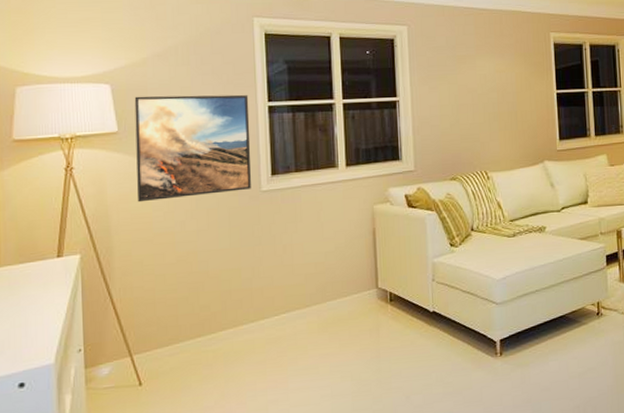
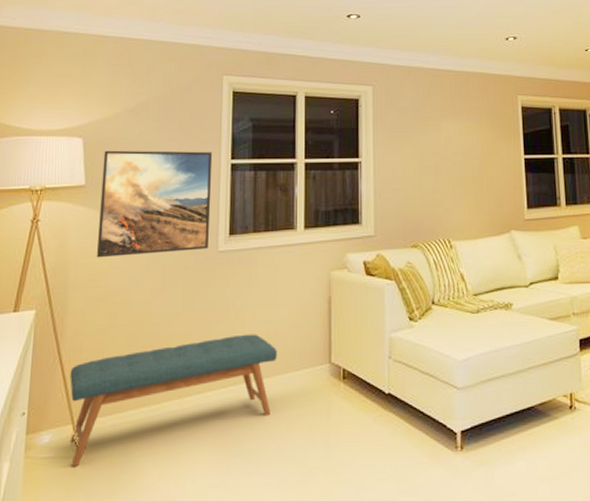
bench: none [123,266,326,395] -> present [69,334,277,468]

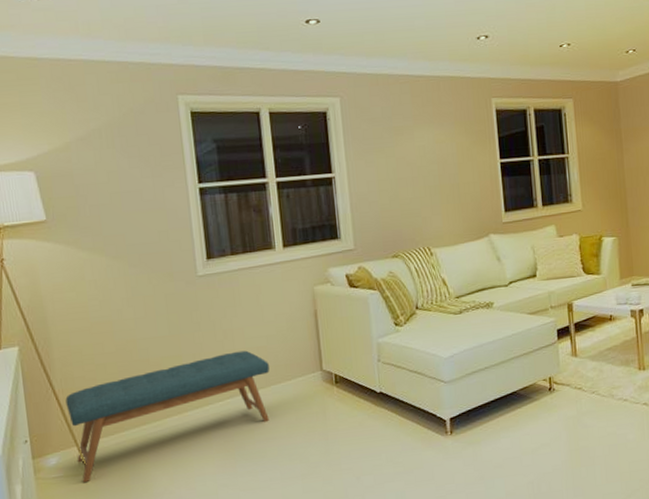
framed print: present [97,150,213,258] -> none [60,177,187,292]

